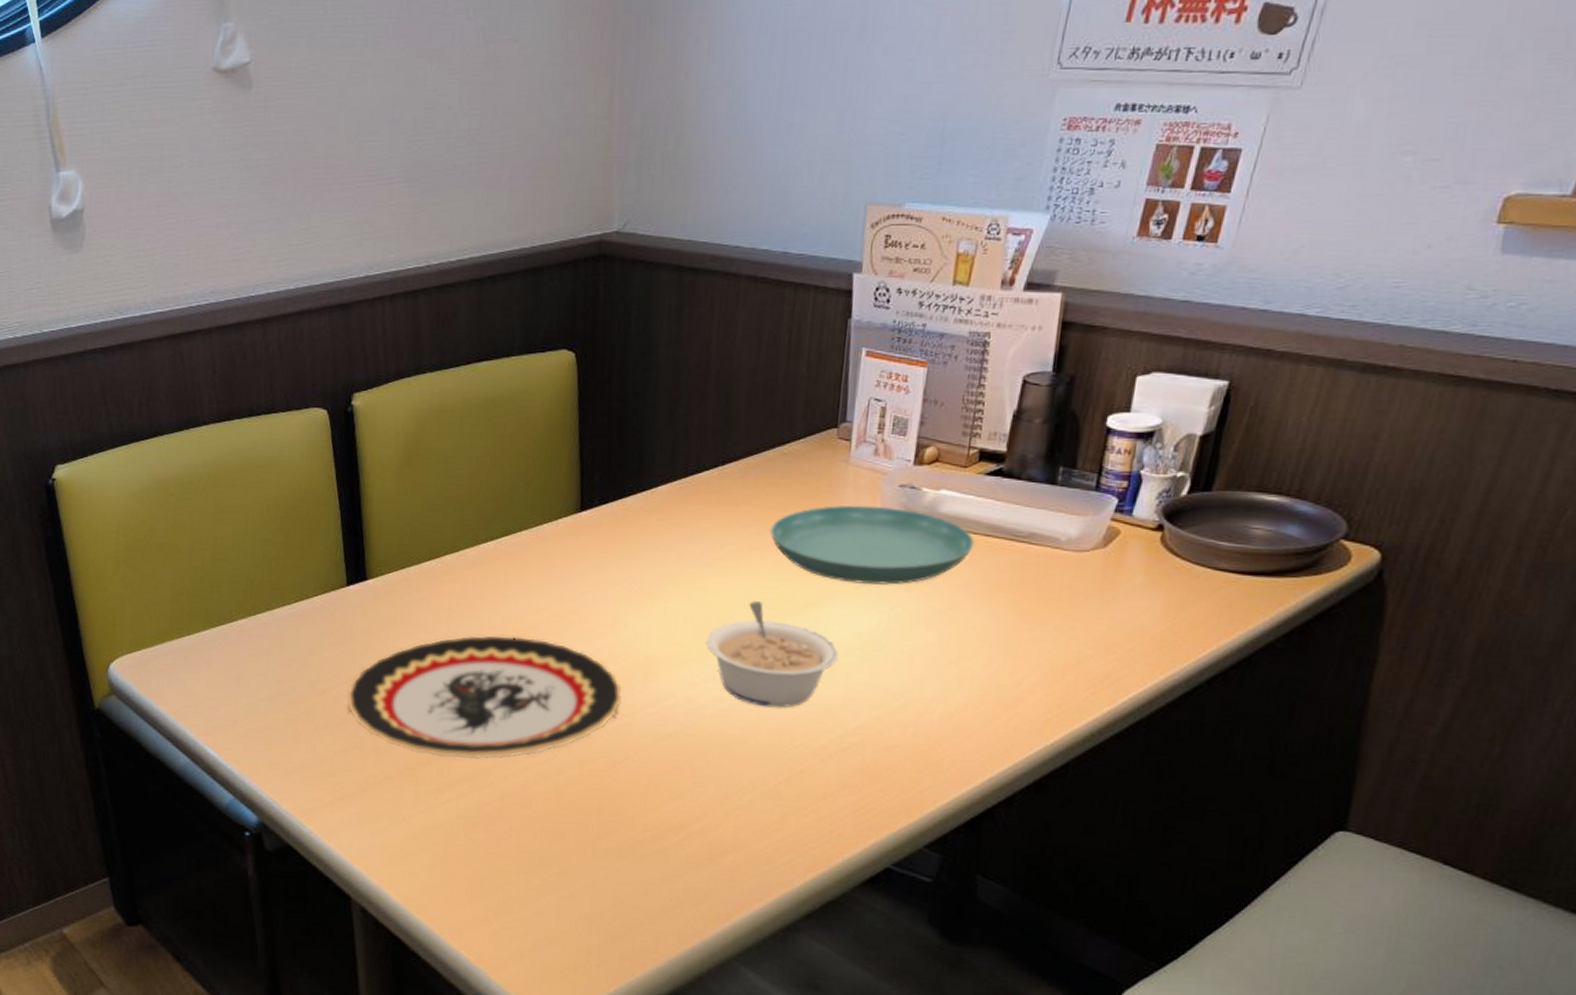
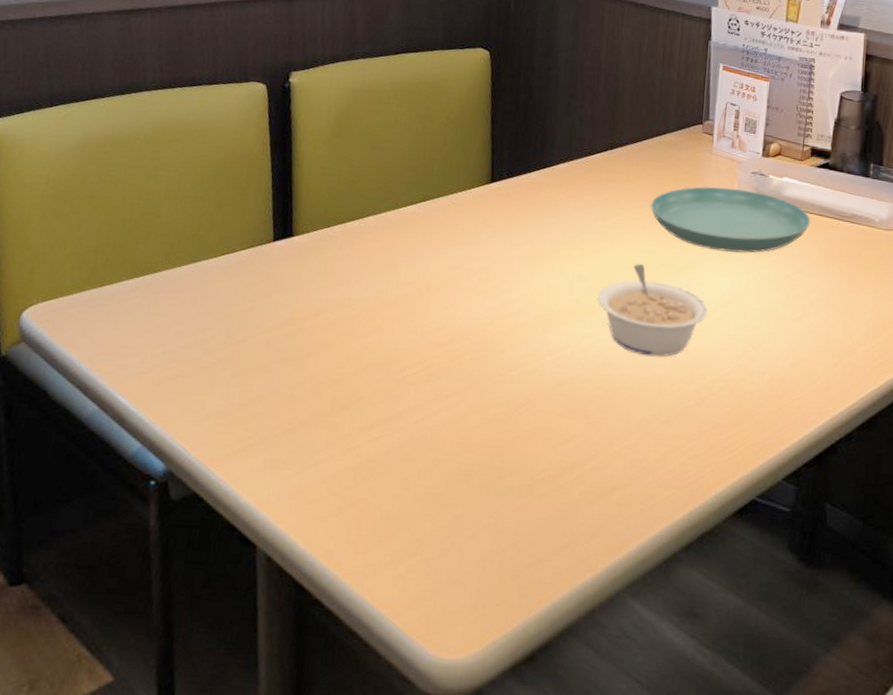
plate: present [346,635,623,760] -> none [265,289,525,406]

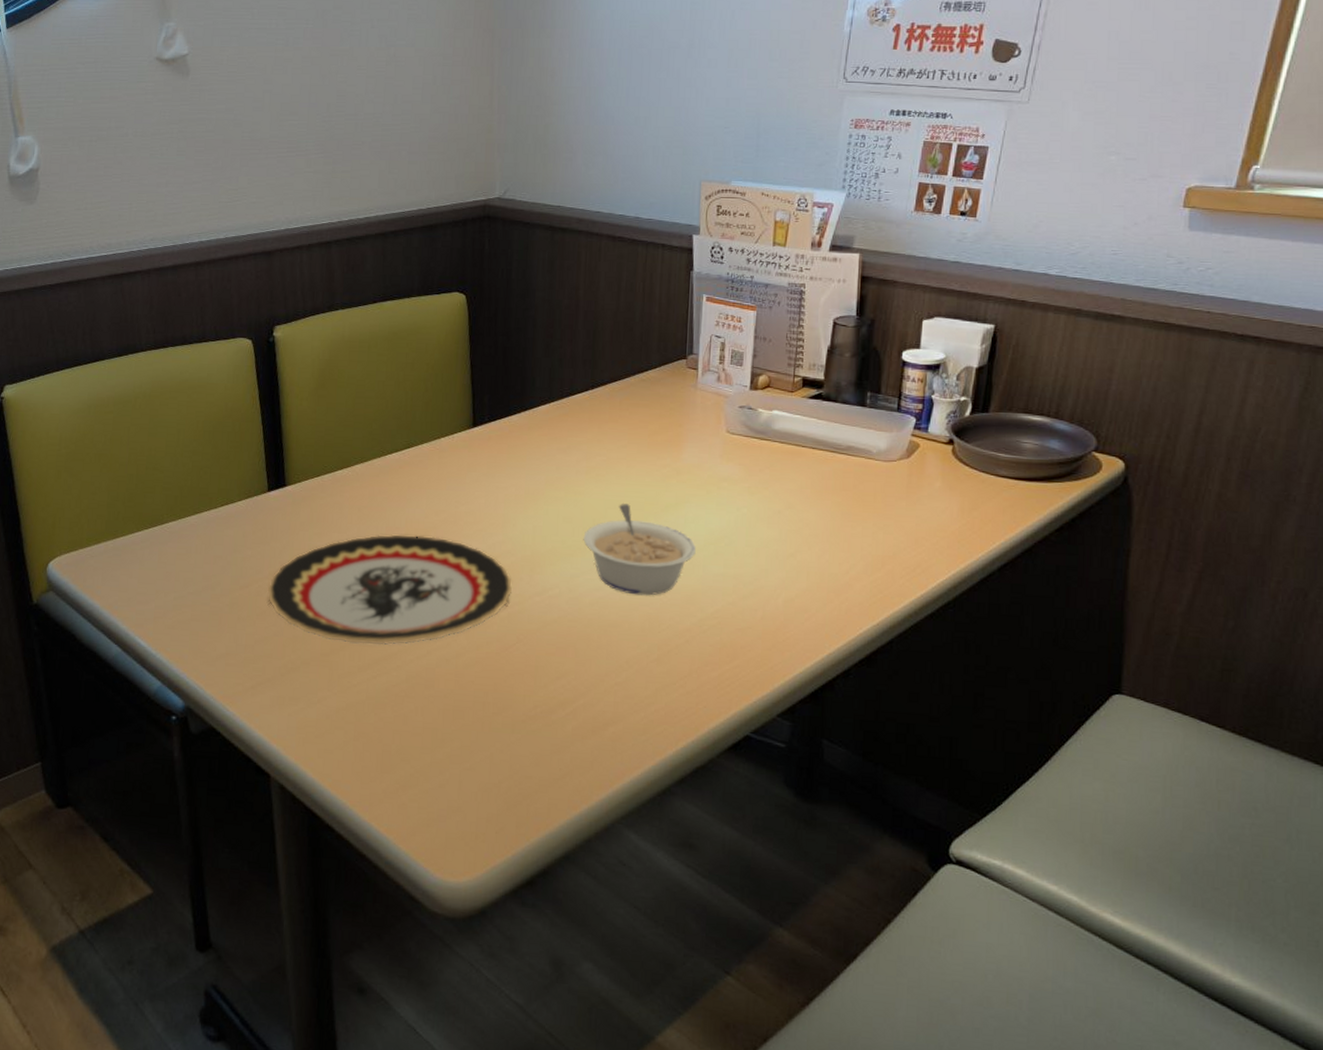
plate: none [265,289,525,406] -> present [267,534,513,646]
saucer: present [651,186,811,253] -> none [635,422,803,490]

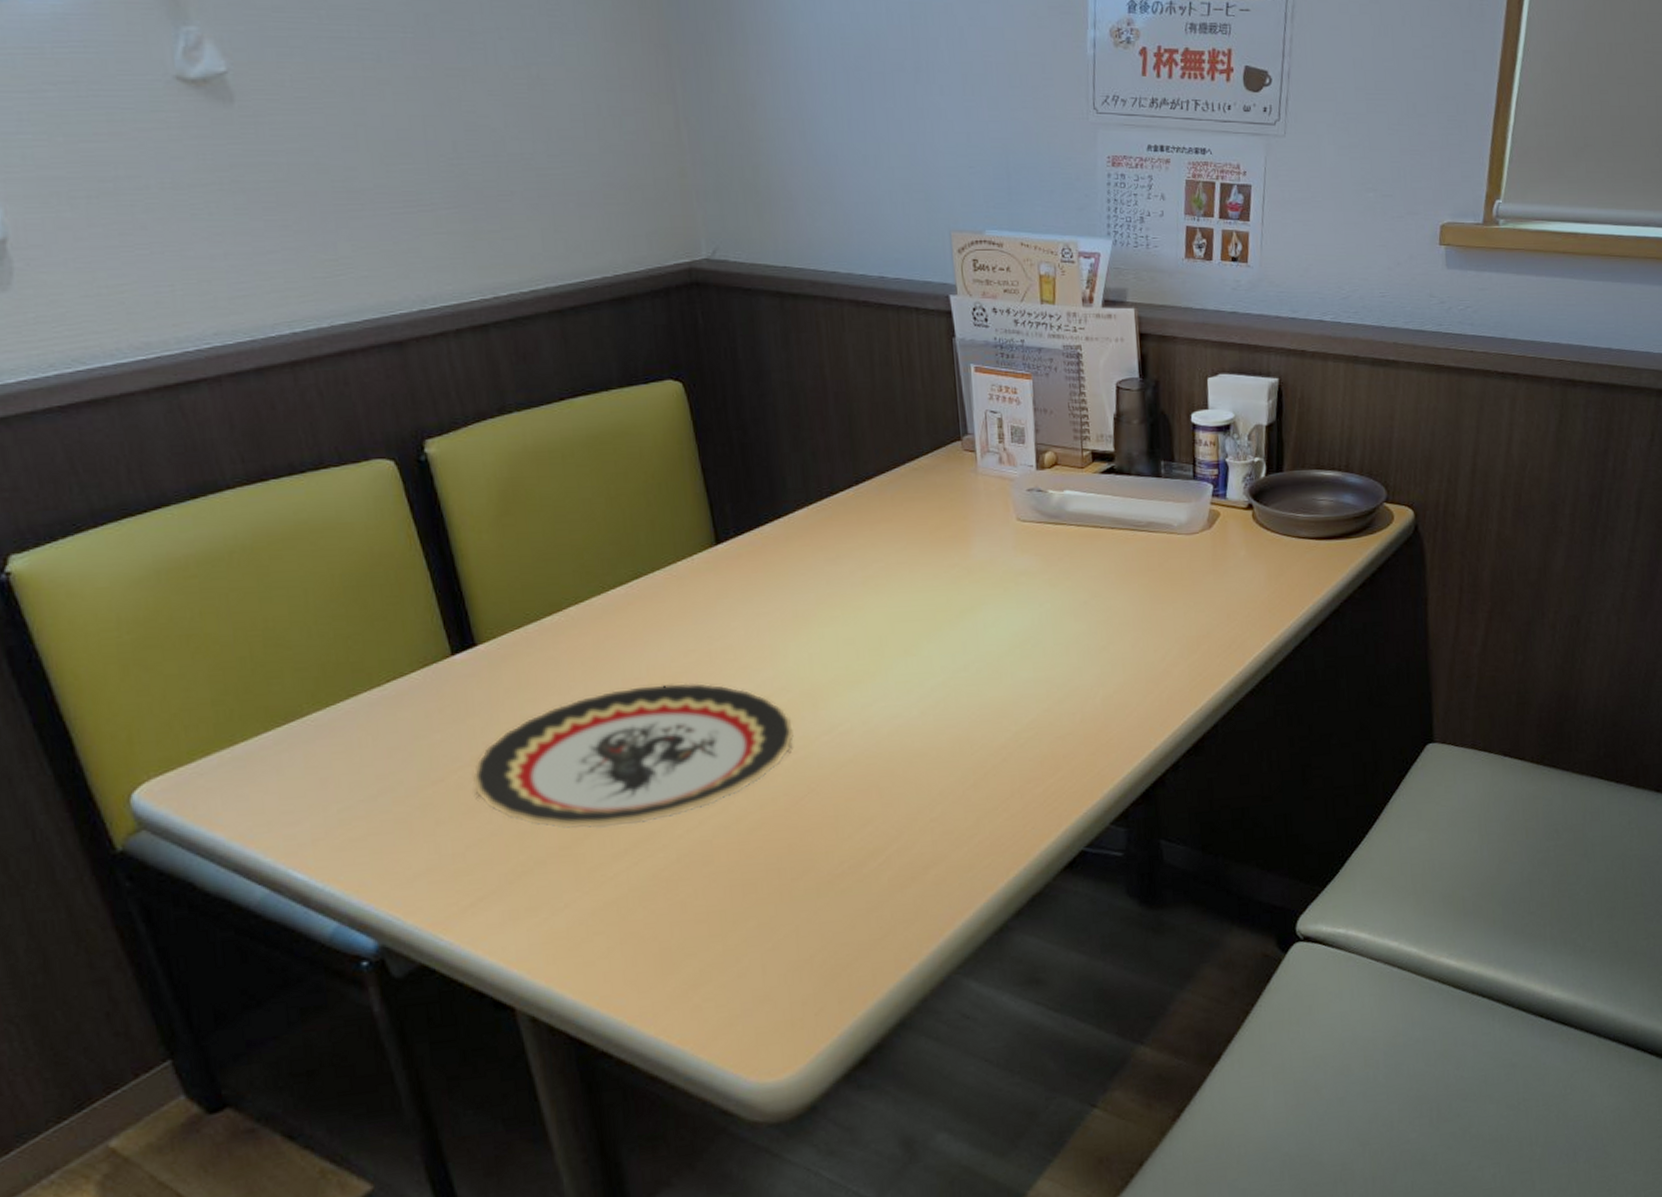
legume: present [583,502,696,596] -> none [870,613,1001,717]

